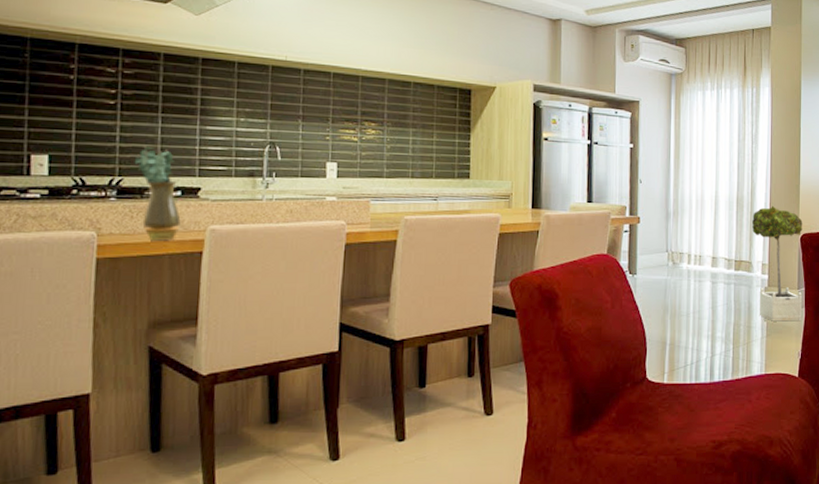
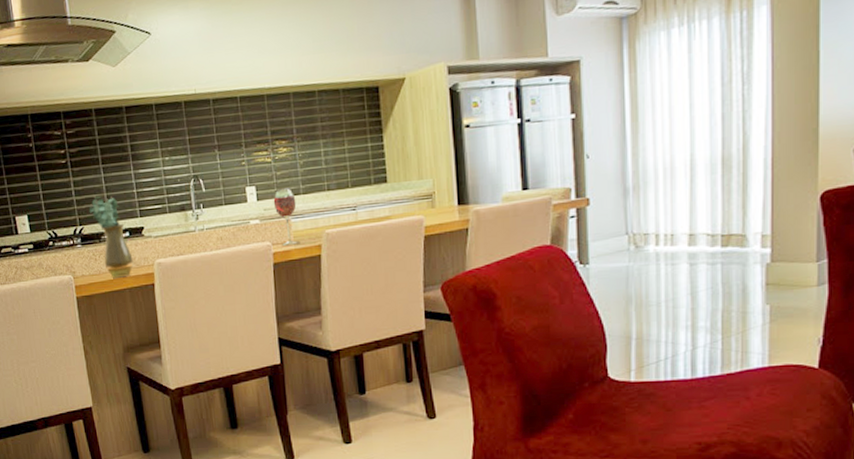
wineglass: none [354,169,378,227] -> present [273,188,299,246]
potted tree: present [752,205,803,322] -> none [746,160,825,304]

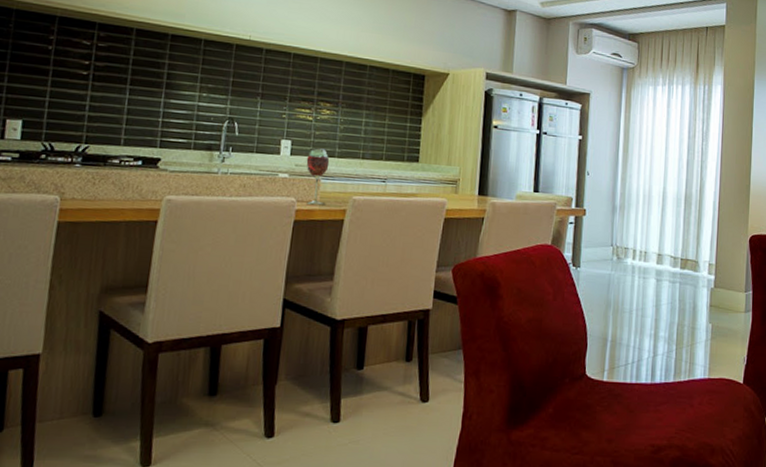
vase: present [89,195,134,278] -> none [100,114,140,209]

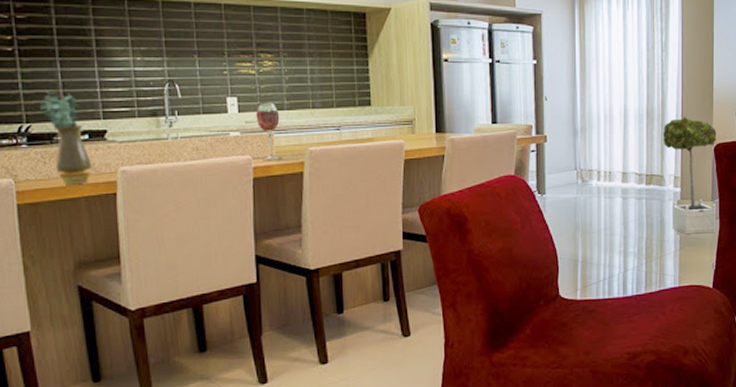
vase: none [100,114,140,209] -> present [39,90,92,185]
potted tree: none [700,204,752,326] -> present [664,116,717,234]

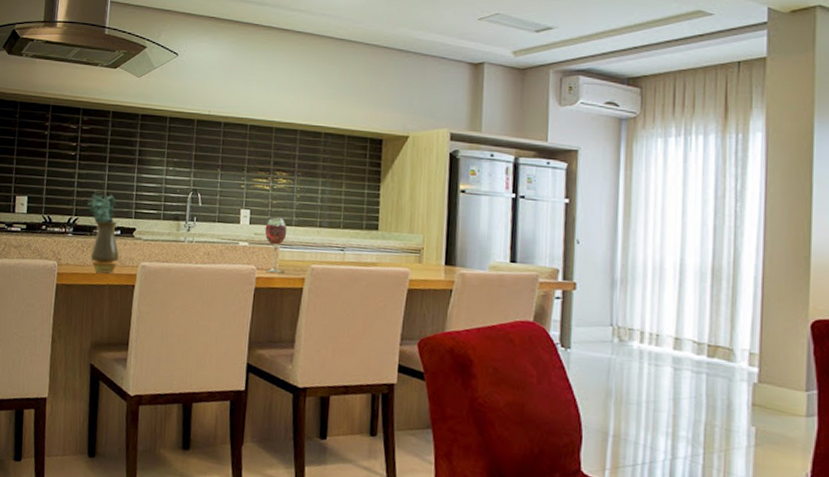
potted tree: present [664,116,717,234] -> none [735,280,815,434]

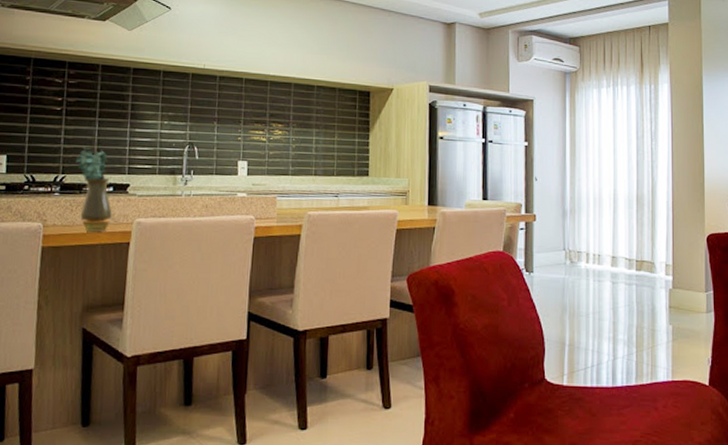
wineglass: present [264,216,287,274] -> none [262,167,284,222]

